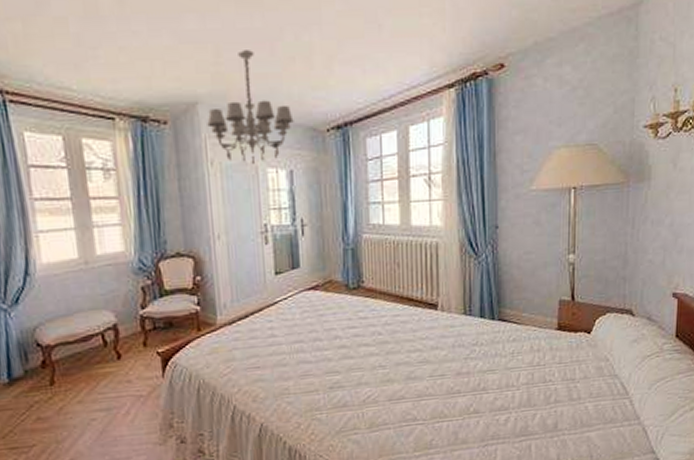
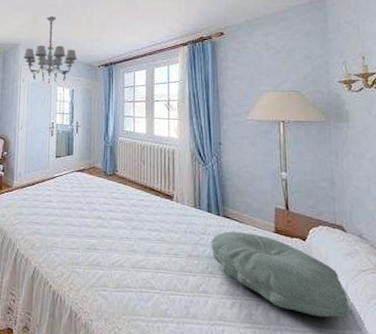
pillow: none [484,334,631,414] -> present [211,231,350,319]

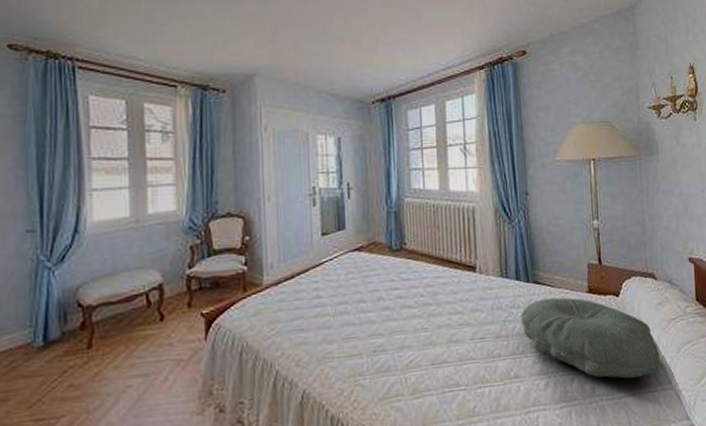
chandelier: present [23,16,77,84] -> none [263,31,342,132]

